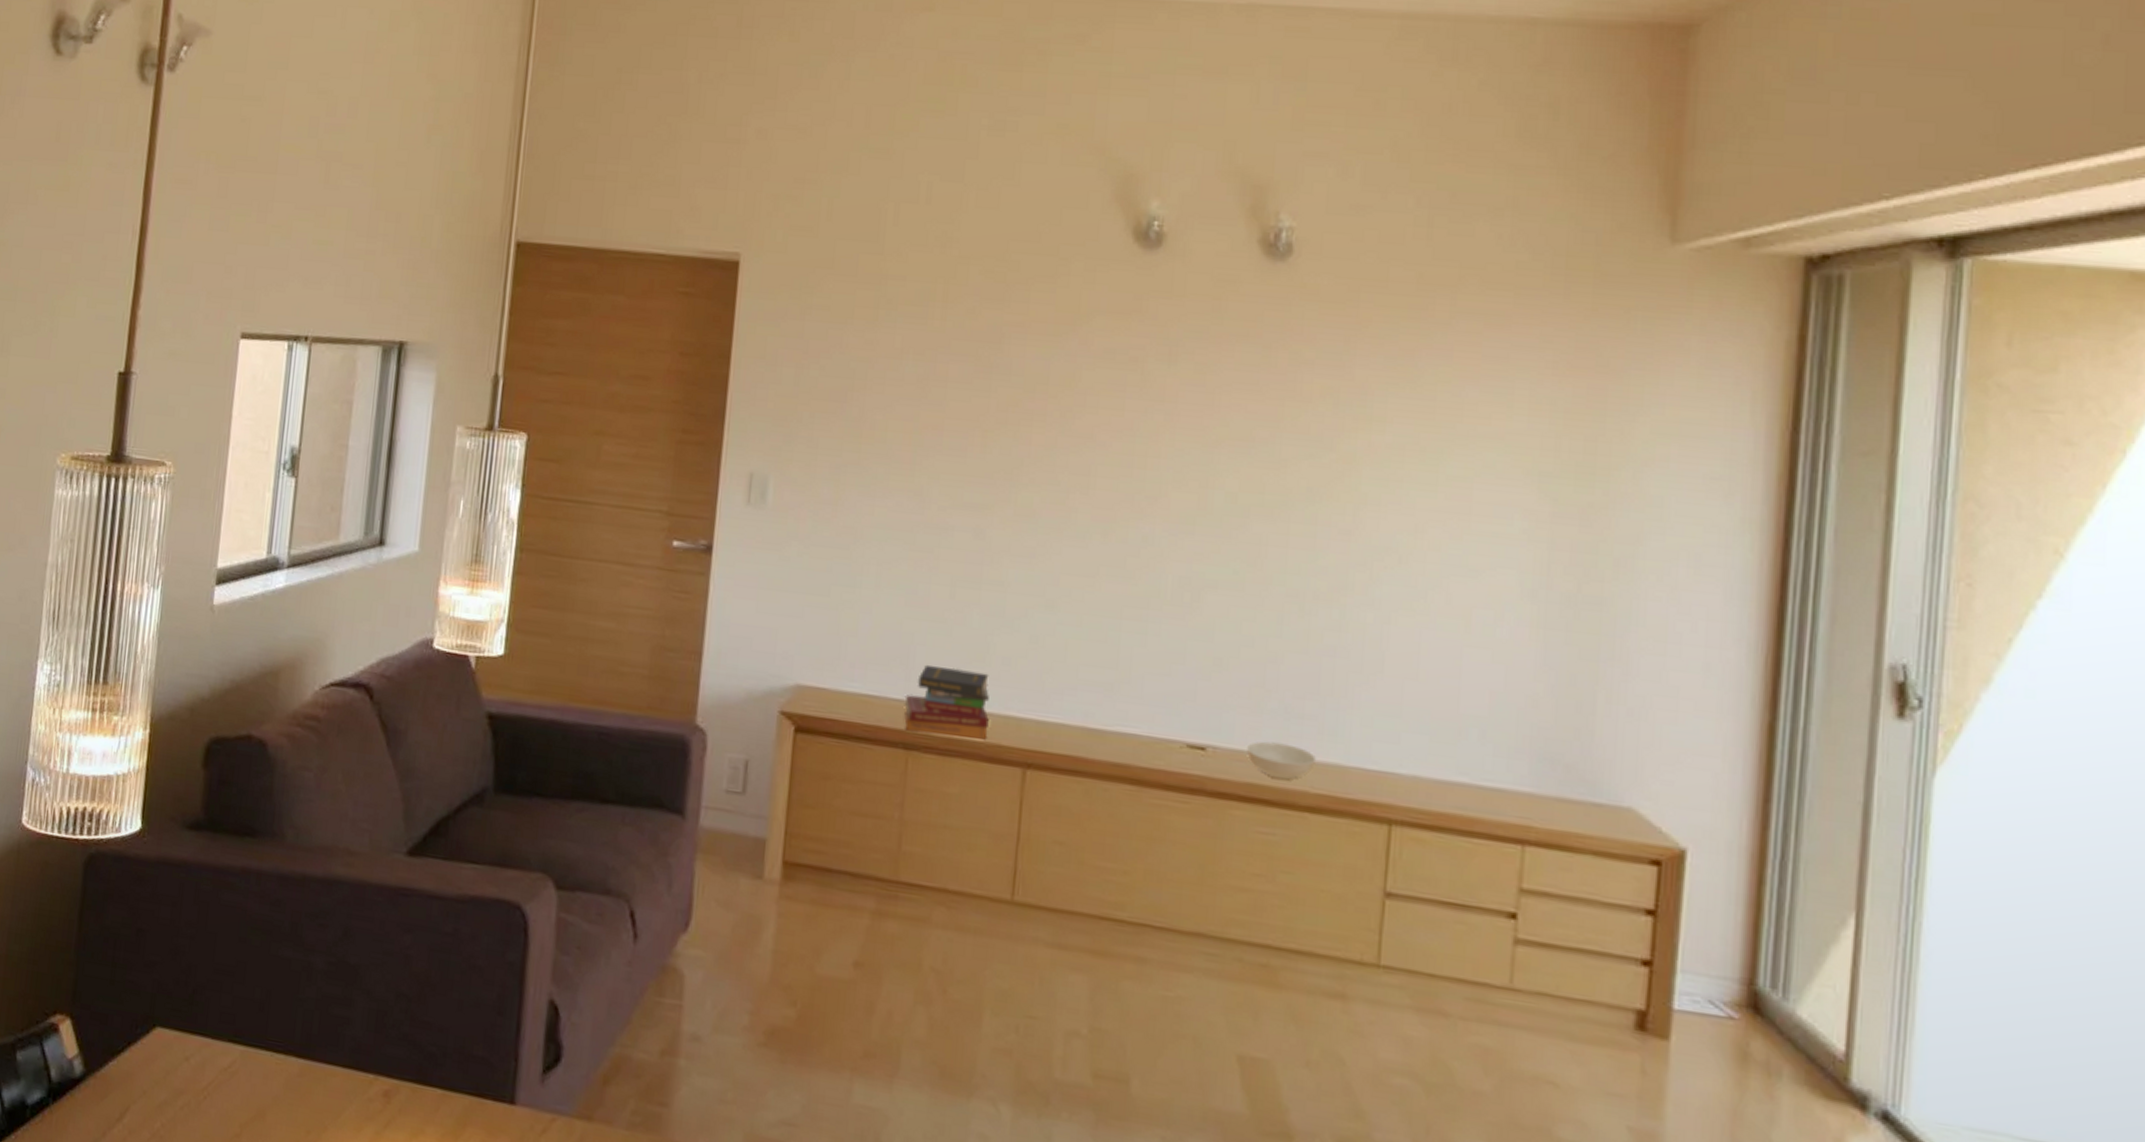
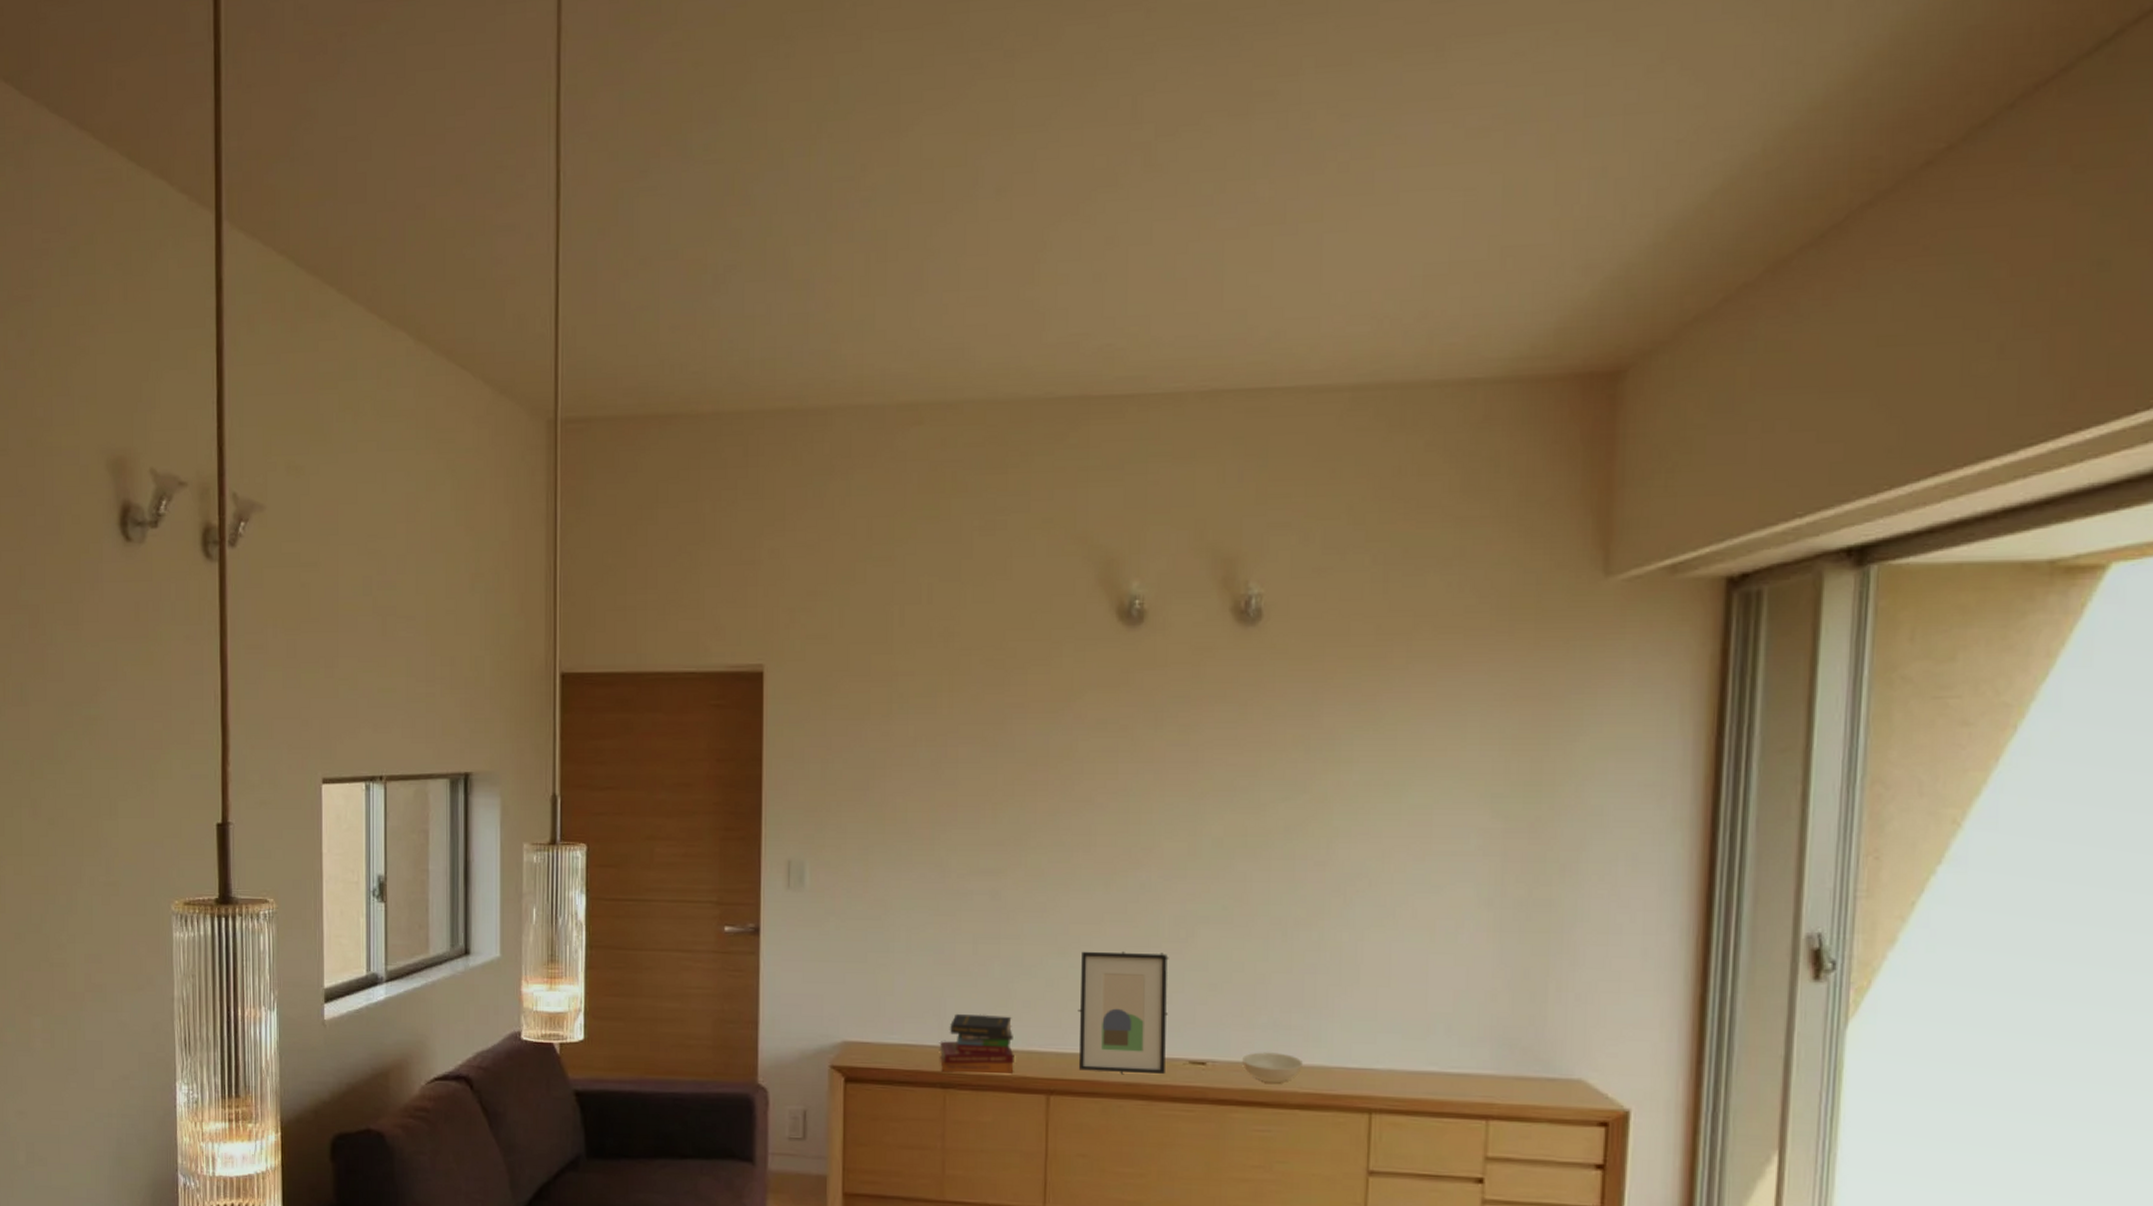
picture frame: none [1060,606,1170,758] -> present [1078,951,1169,1075]

